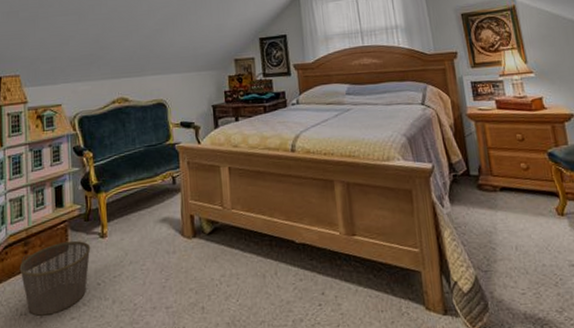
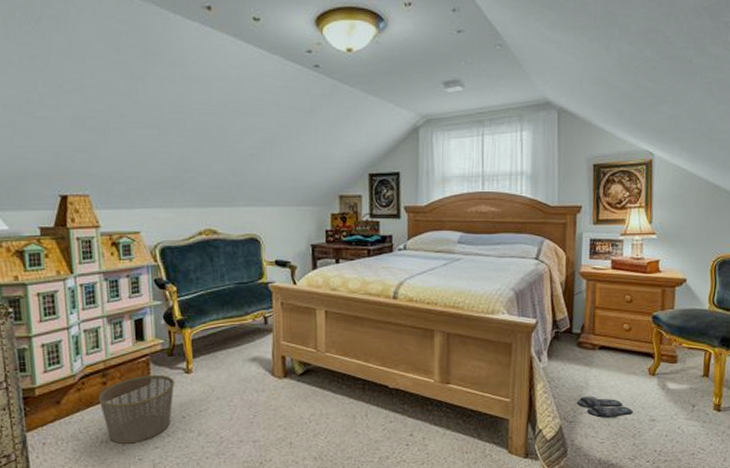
slippers: none [489,241,550,265] -> present [578,396,633,418]

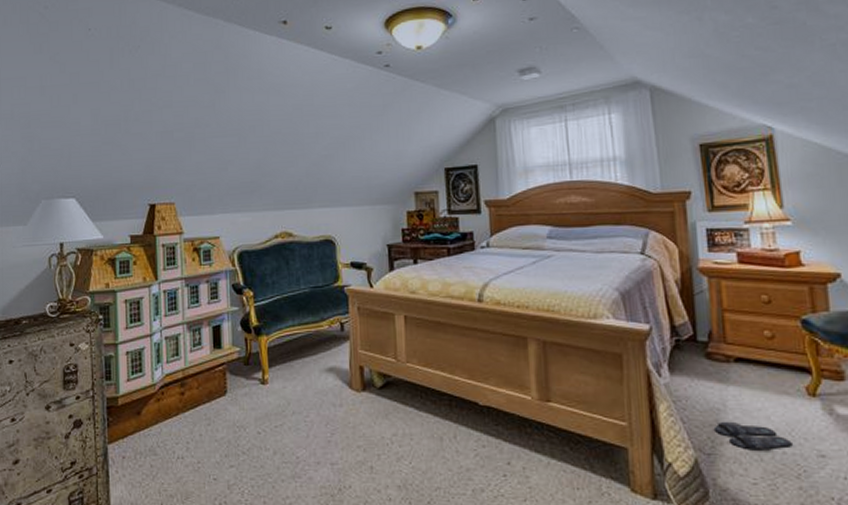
basket: present [98,374,175,444] -> none [176,385,251,461]

